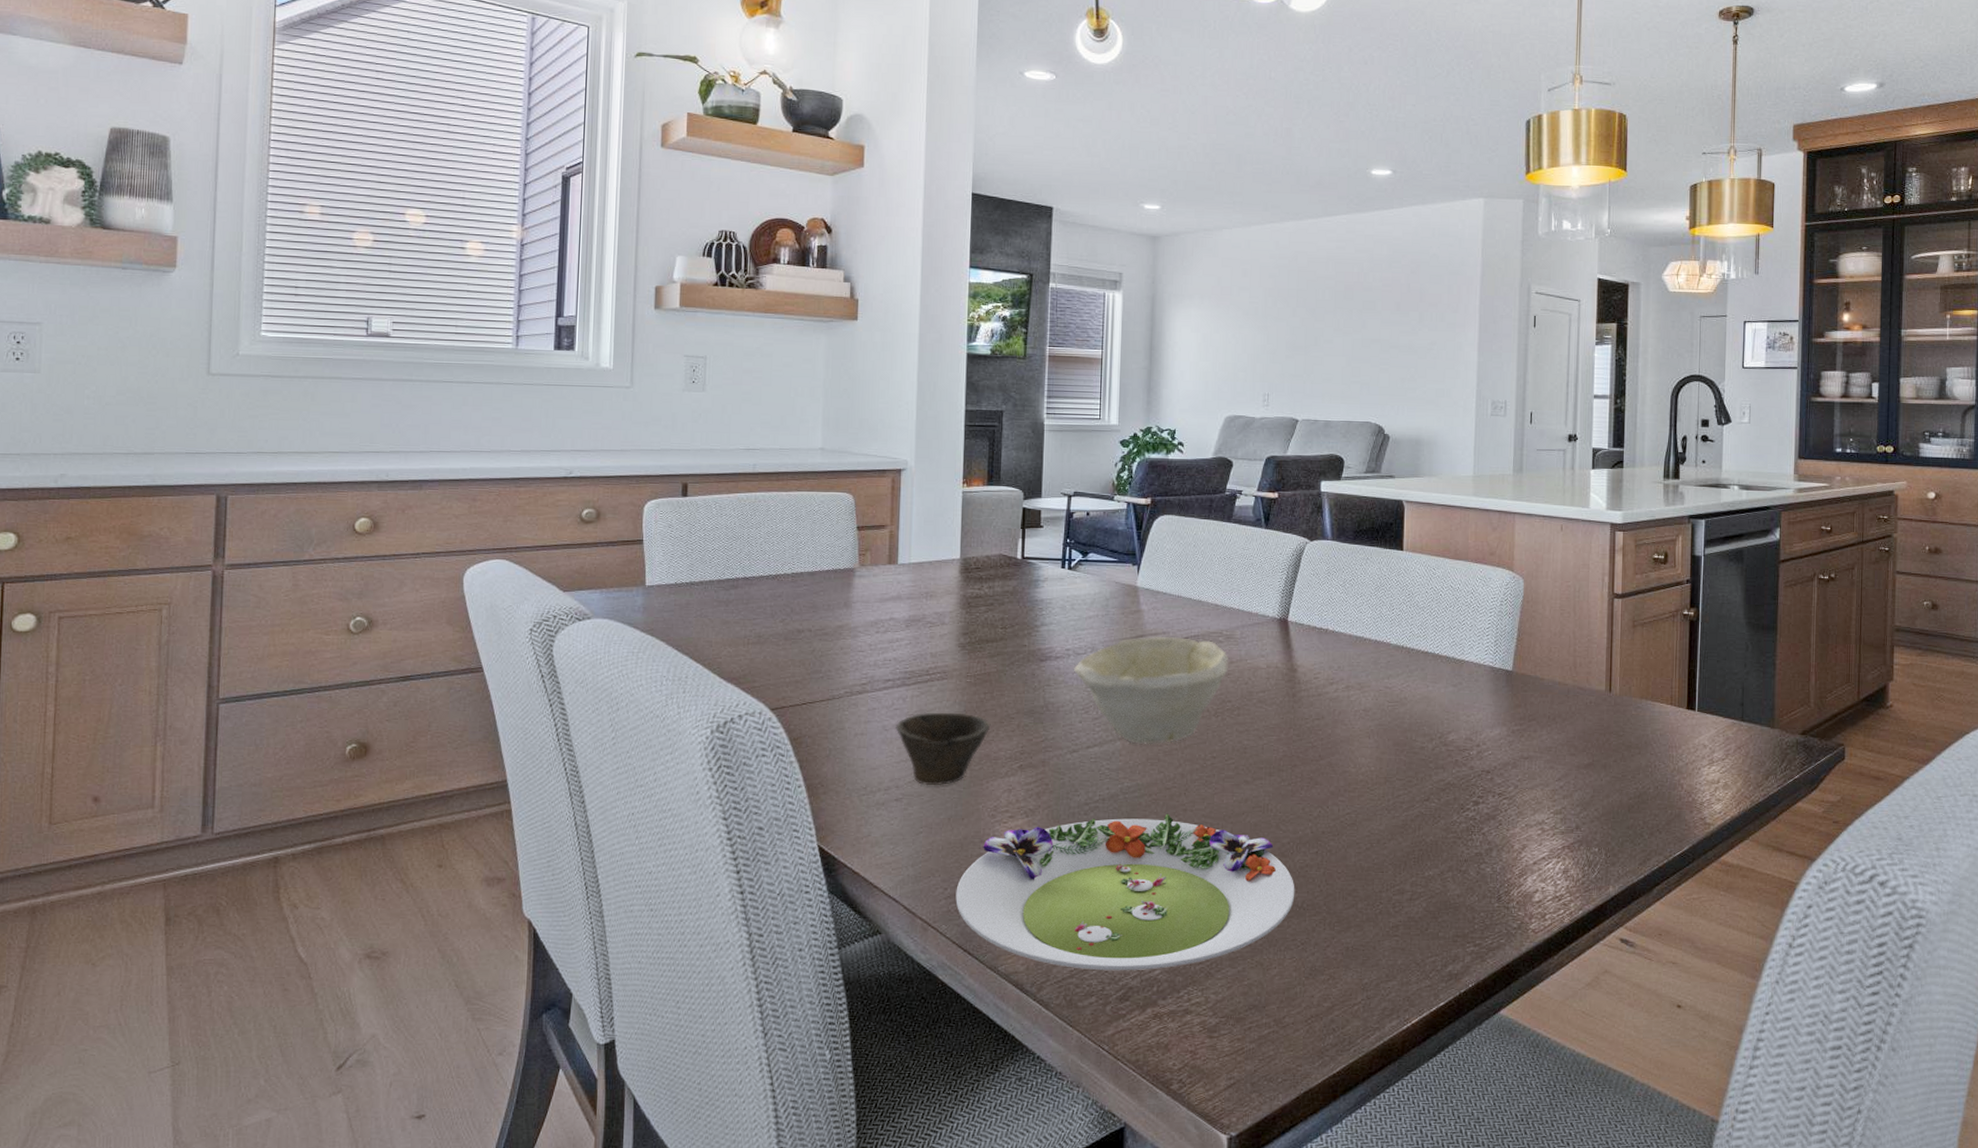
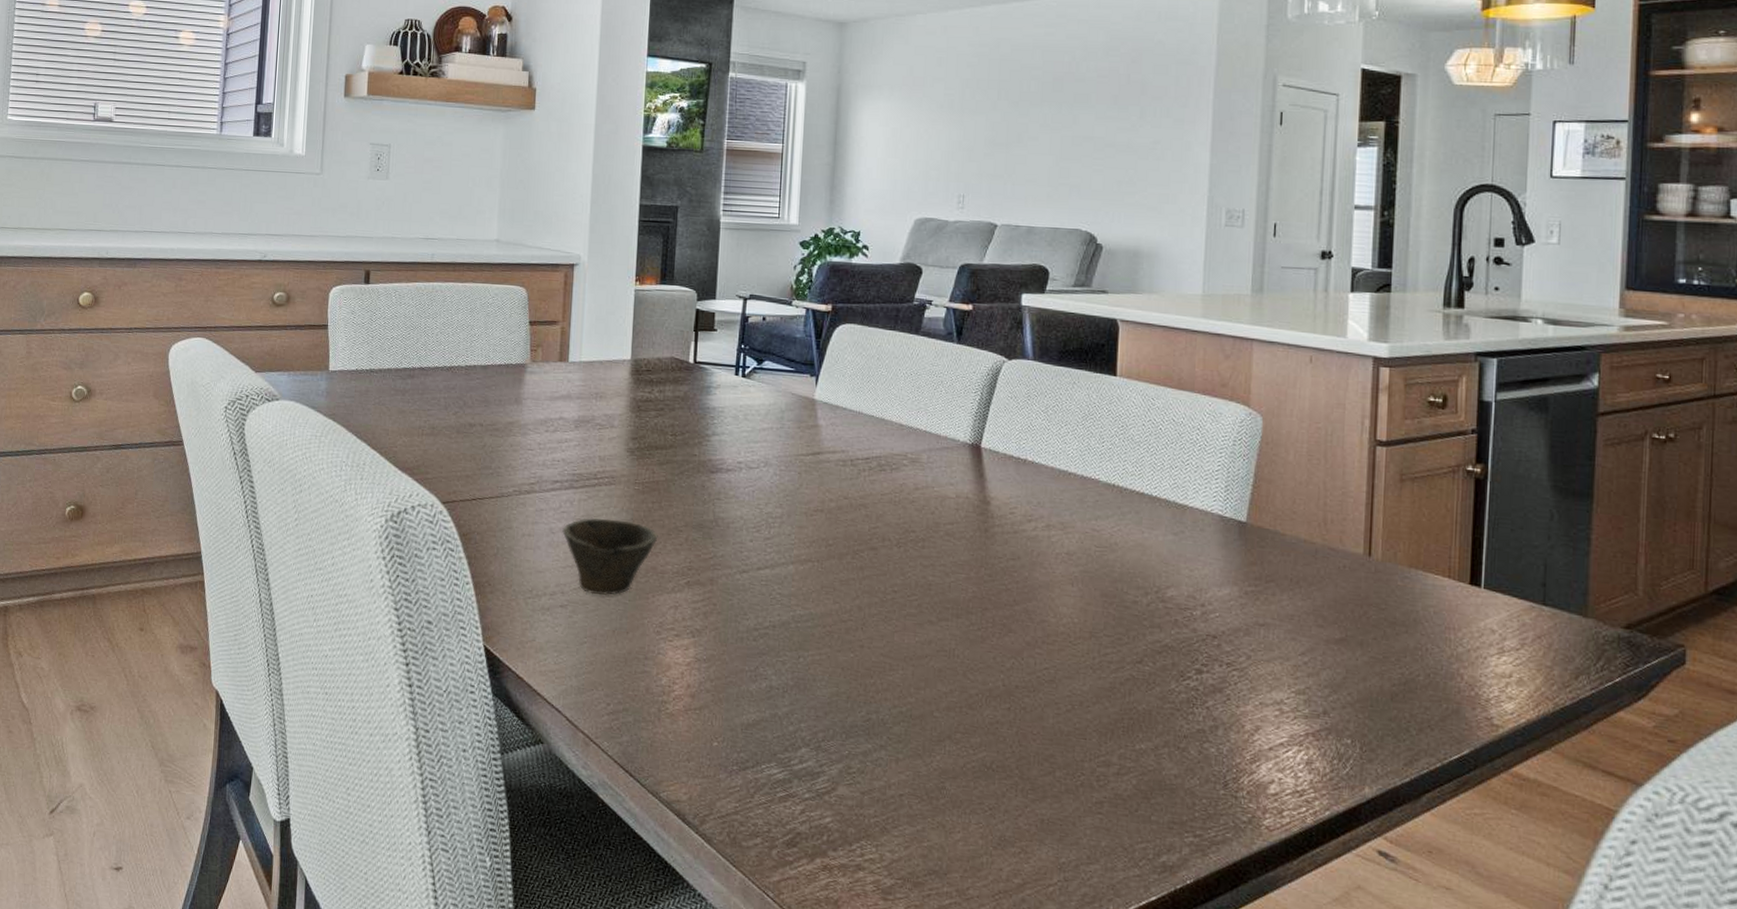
salad plate: present [955,813,1295,971] -> none [618,645,984,817]
bowl: present [1073,636,1230,744] -> none [745,454,914,572]

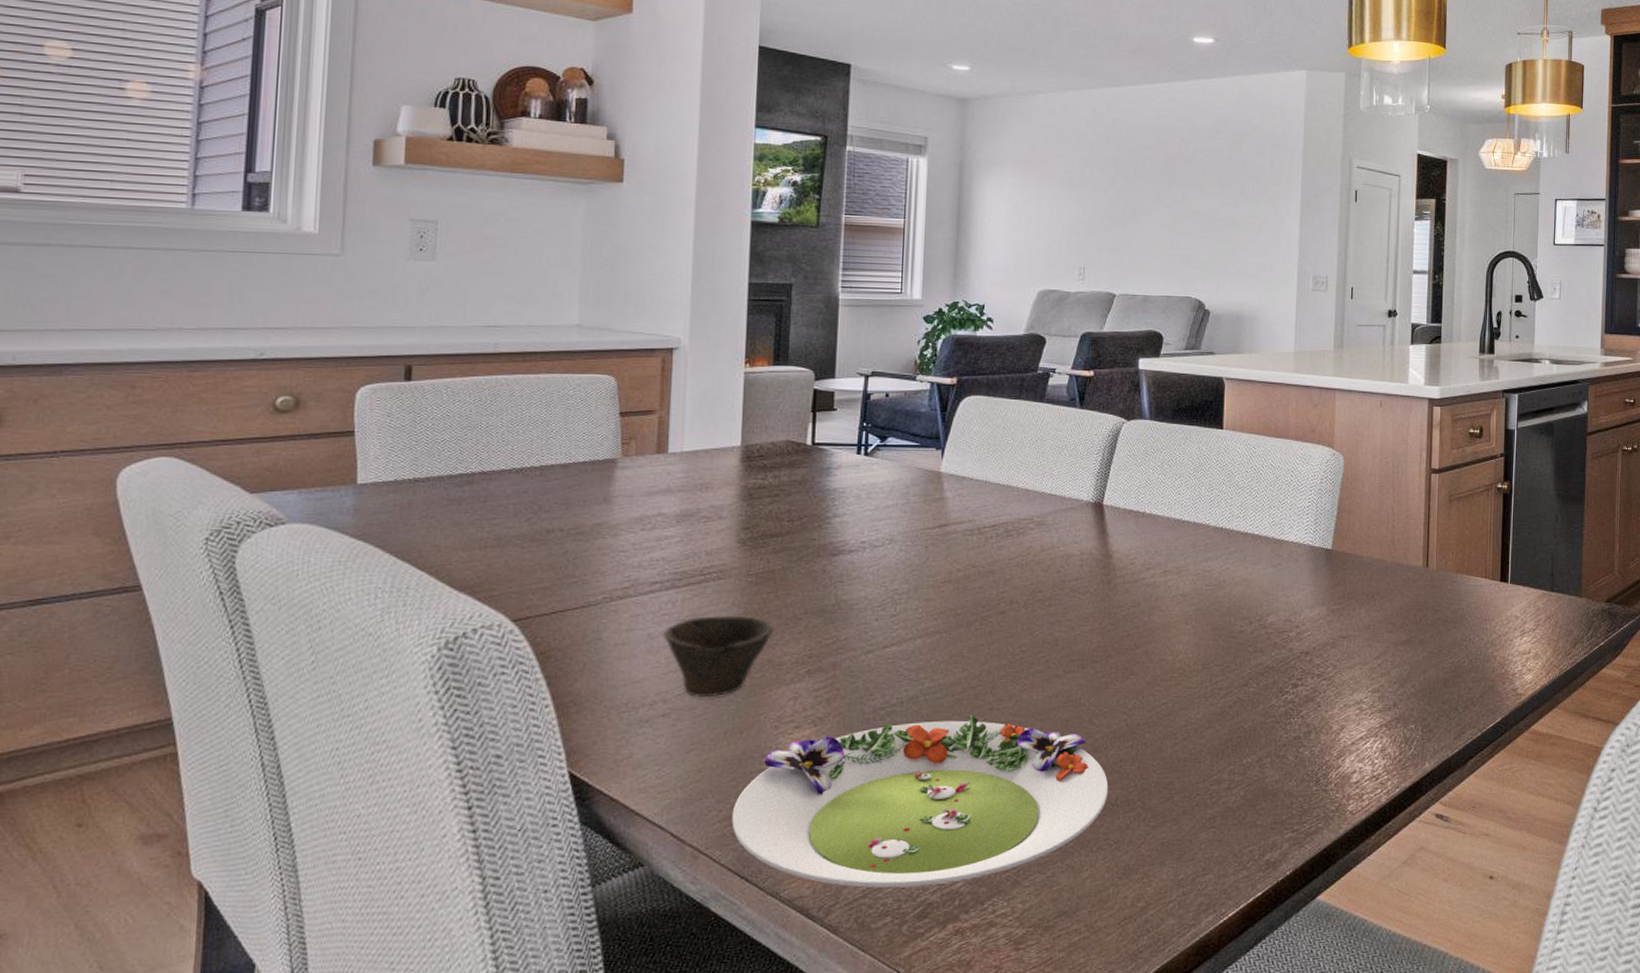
salad plate: none [618,645,984,817] -> present [732,713,1109,888]

